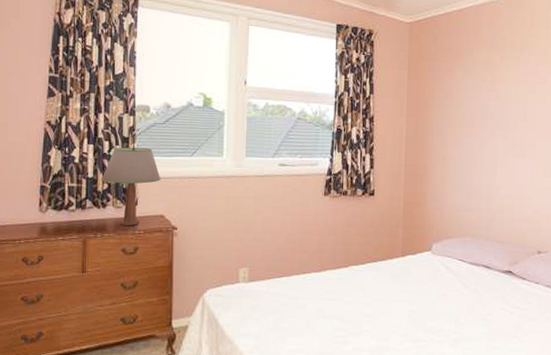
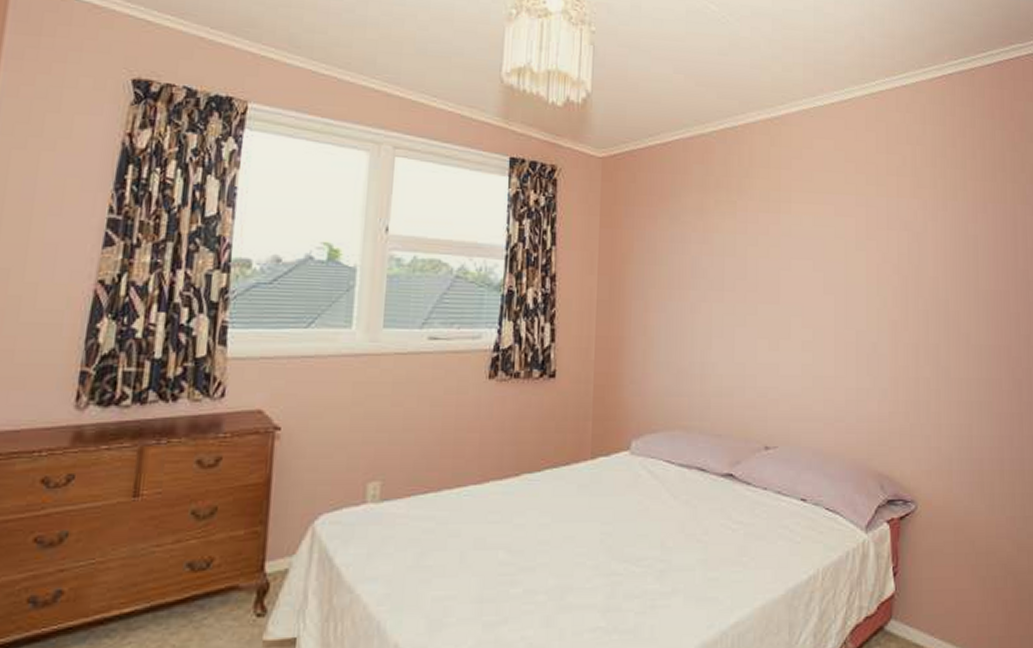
table lamp: present [101,145,161,227] -> none [173,312,262,428]

